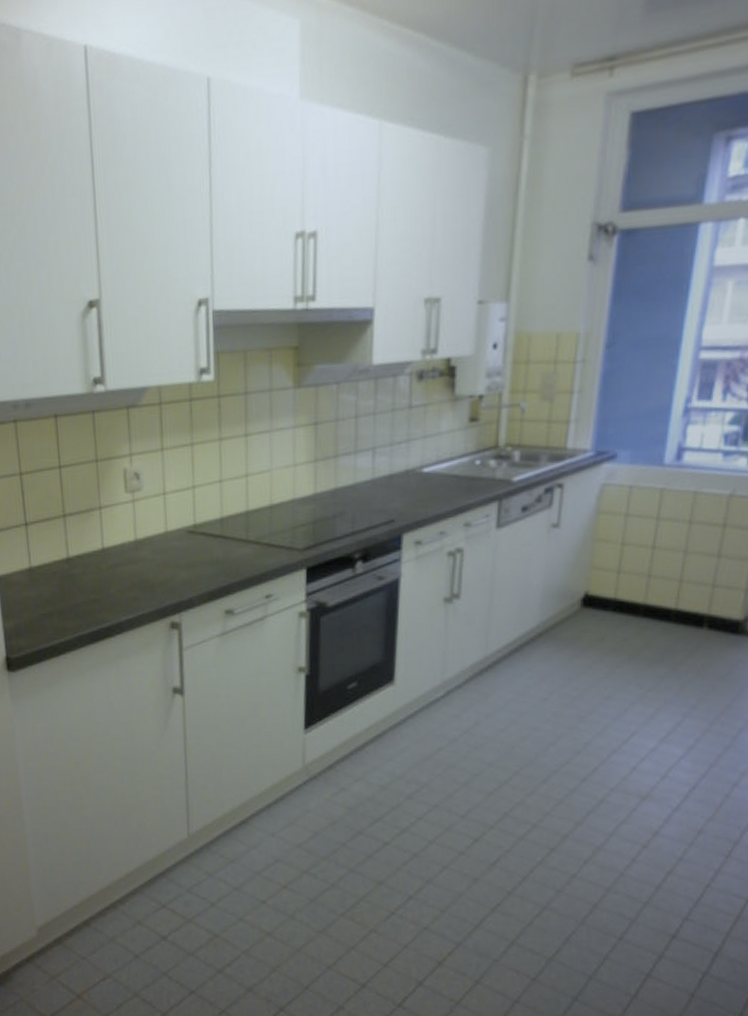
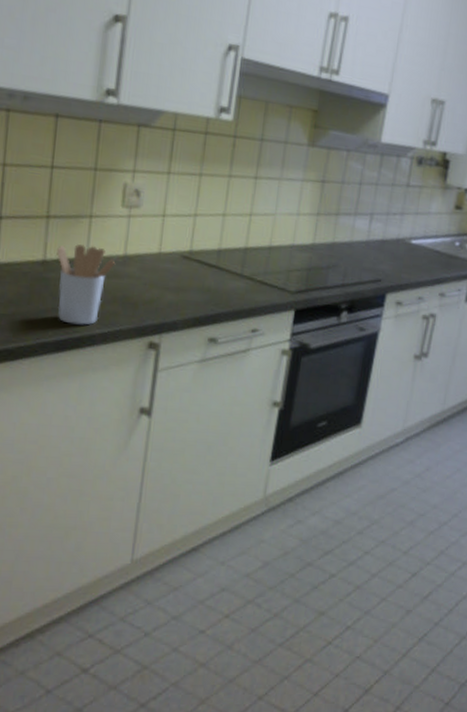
utensil holder: none [77,536,129,615] -> present [56,244,116,325]

